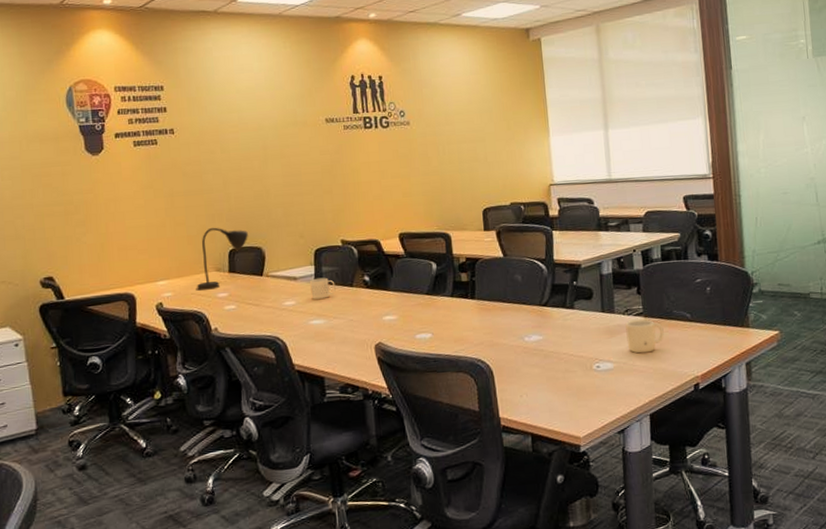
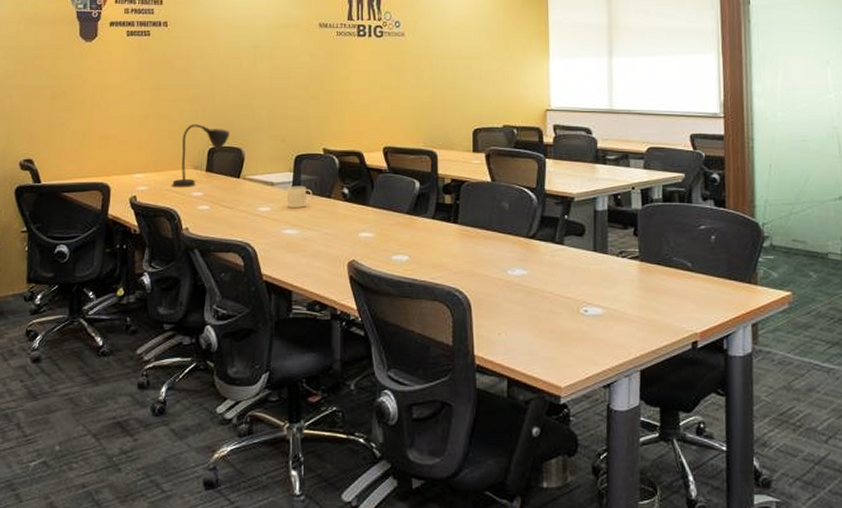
mug: present [625,319,664,354] -> none [619,263,661,301]

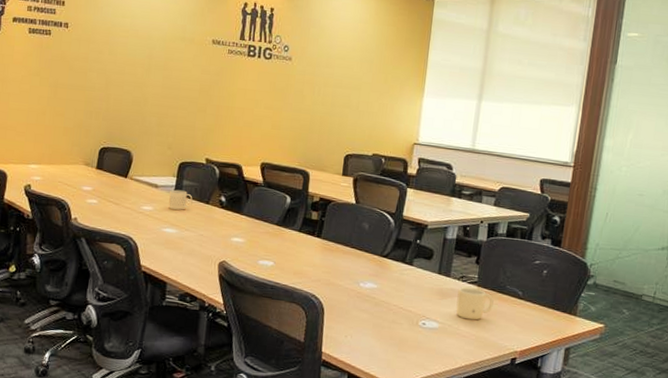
desk lamp: present [171,124,229,188] -> none [63,123,120,182]
mug: none [619,263,661,301] -> present [456,287,494,321]

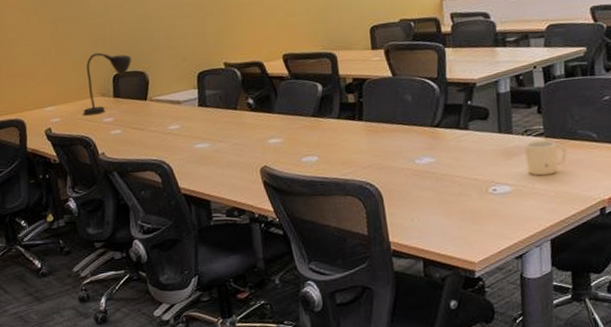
desk lamp: none [63,123,120,182] -> present [82,52,131,117]
mug: present [168,189,193,211] -> none [193,101,220,124]

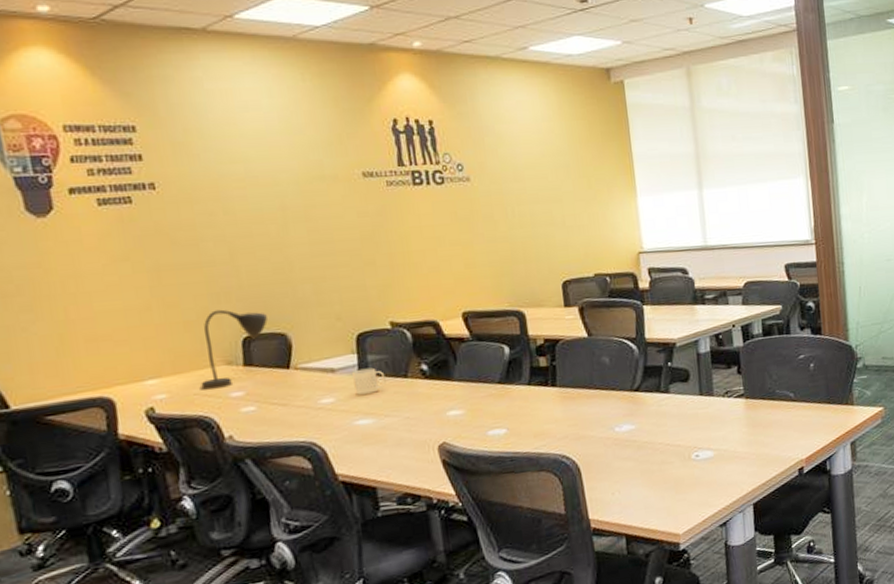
mug: none [193,101,220,124] -> present [351,367,386,395]
mug: present [524,140,567,176] -> none [725,401,767,439]

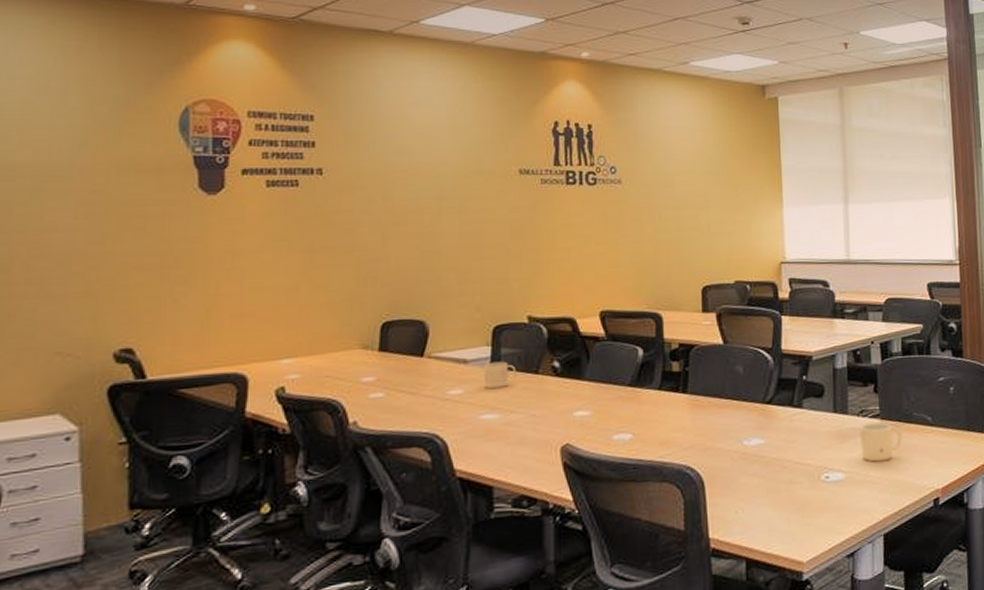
desk lamp: present [199,309,267,391] -> none [332,293,408,374]
mug: none [725,401,767,439] -> present [860,422,902,462]

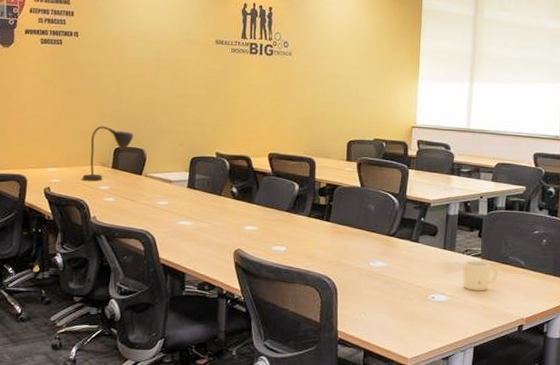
desk lamp: none [332,293,408,374] -> present [81,126,133,182]
mug: present [483,361,516,389] -> none [182,183,206,204]

